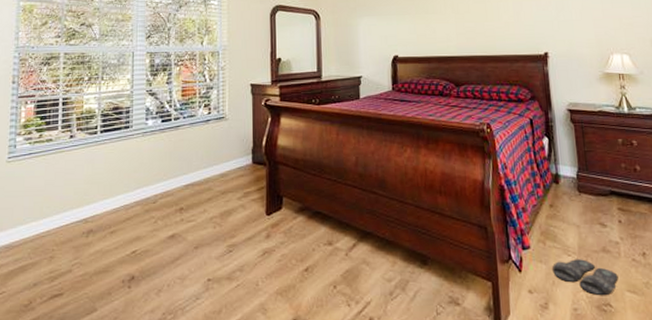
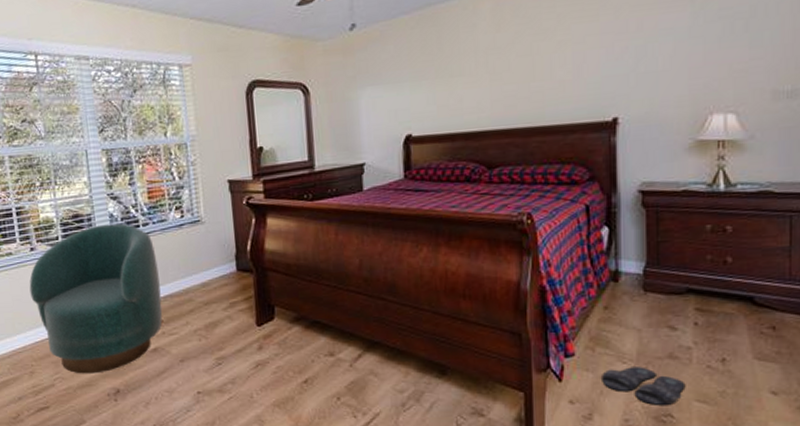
armchair: none [63,116,183,260] -> present [29,223,163,374]

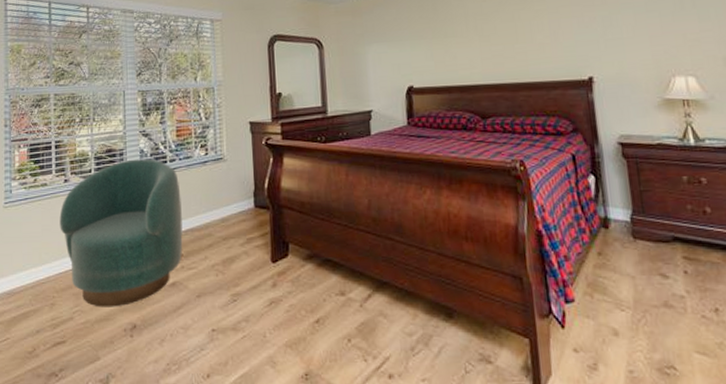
slippers: present [602,367,686,405] -> none [602,315,684,356]

